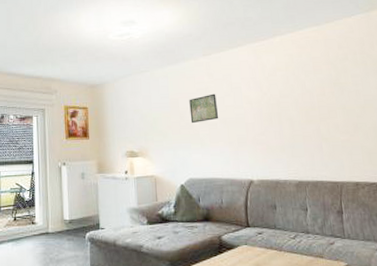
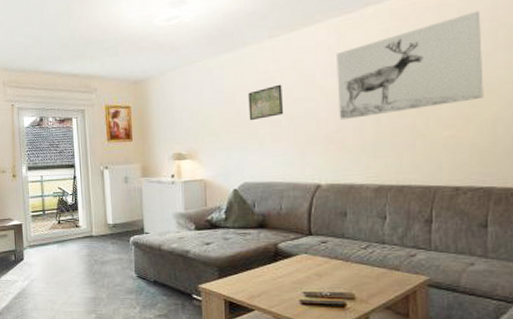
wall art: none [256,45,365,125] -> present [337,10,484,121]

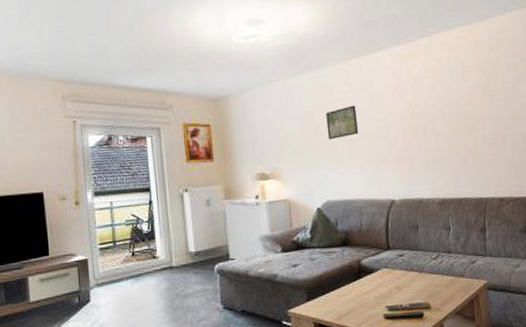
wall art: present [337,10,484,121] -> none [400,47,514,140]

